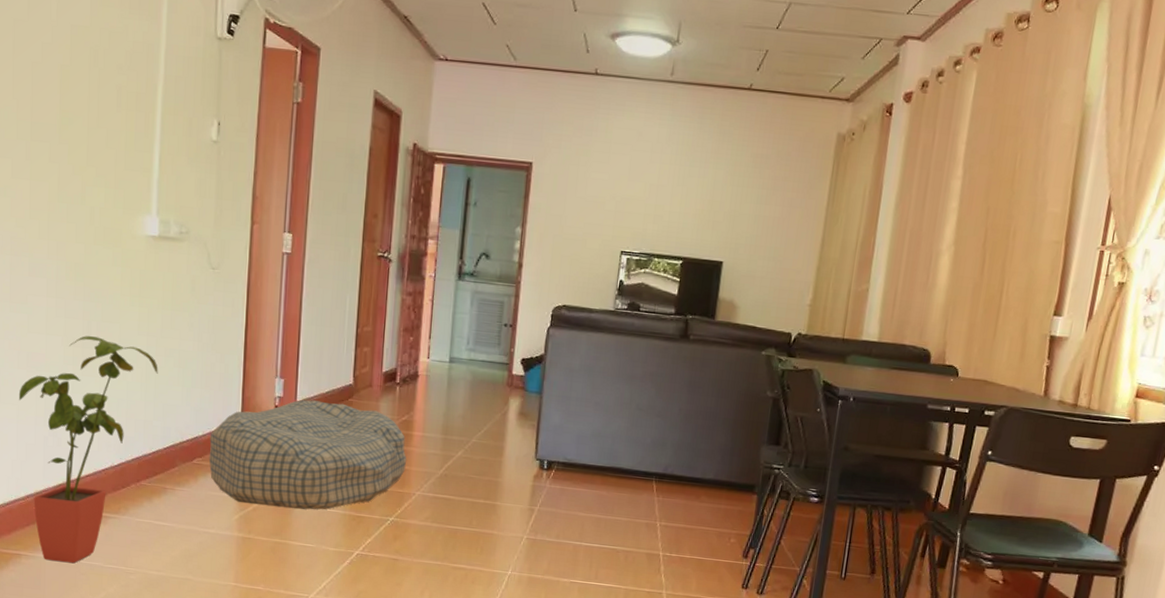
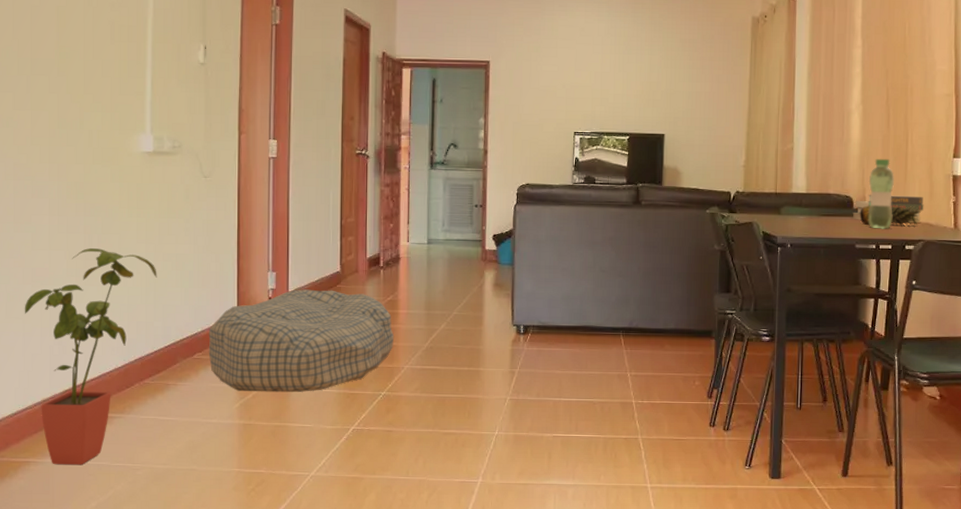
books: none [927,348,1013,386] -> present [852,194,924,223]
fruit: none [936,361,1009,392] -> present [860,204,922,228]
water bottle: none [945,309,982,391] -> present [868,158,894,229]

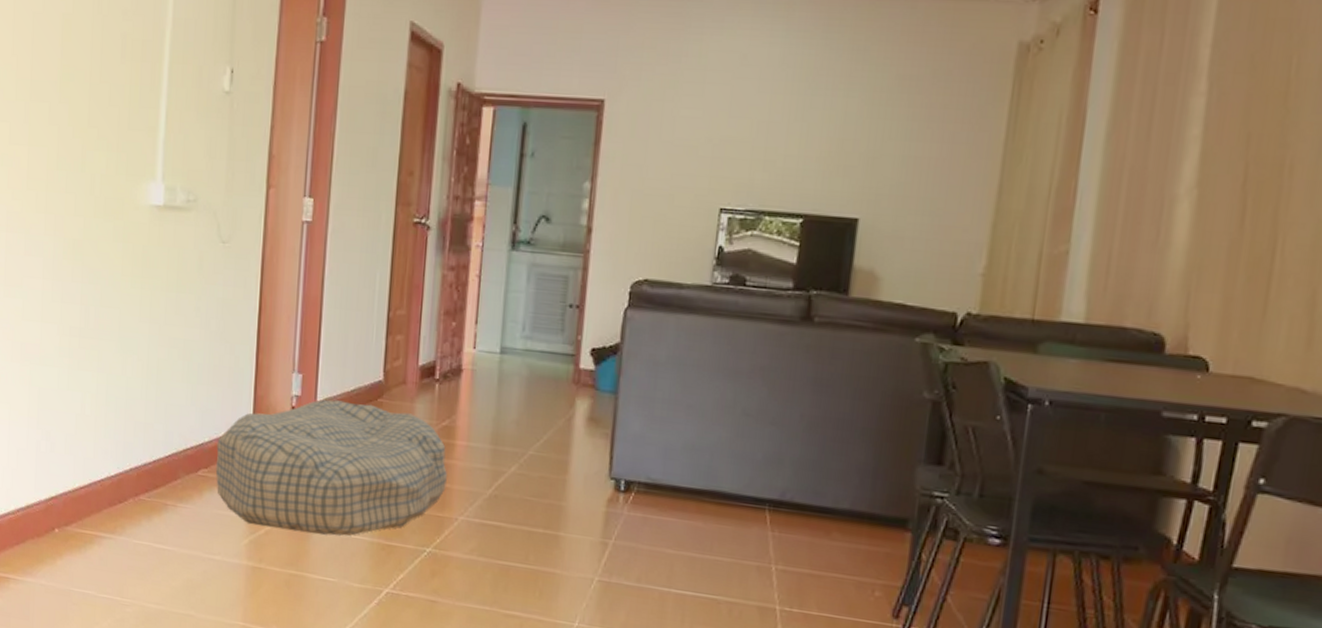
house plant: present [24,248,157,465] -> none [11,323,161,591]
books: present [852,194,924,223] -> none [1160,332,1294,386]
fruit: present [860,204,922,228] -> none [1174,350,1289,393]
water bottle: present [868,158,894,229] -> none [1188,276,1245,392]

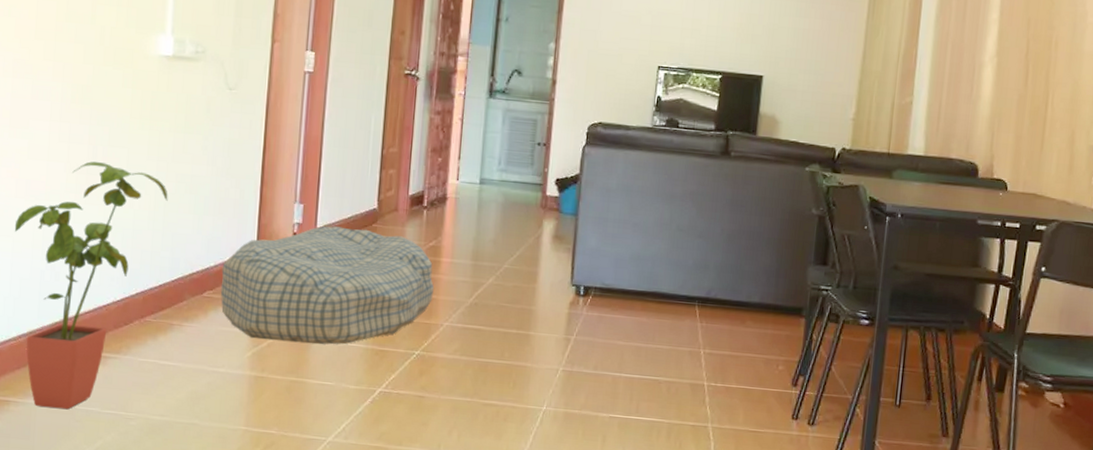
house plant: none [11,323,161,591] -> present [14,161,168,410]

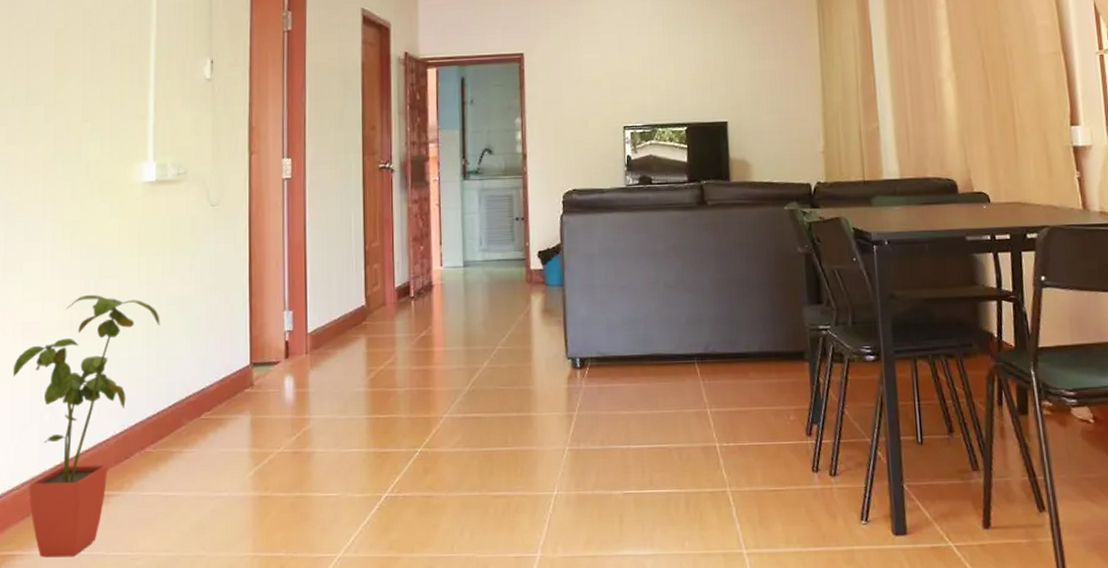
dog bed: present [220,226,435,345] -> none [217,328,430,457]

